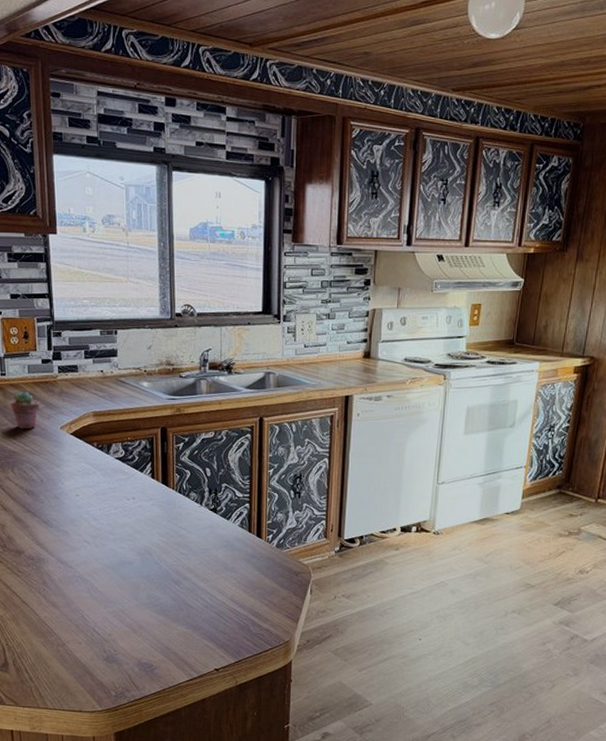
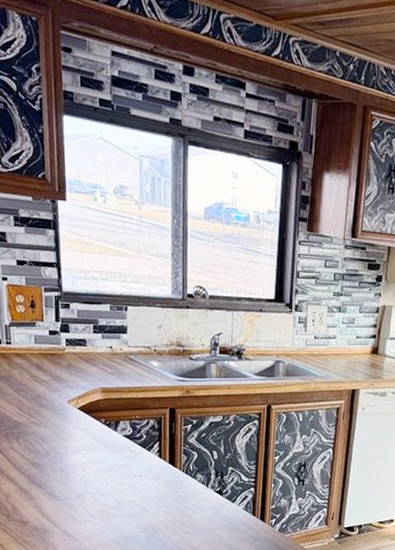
potted succulent: present [10,391,40,429] -> none [16,361,47,401]

